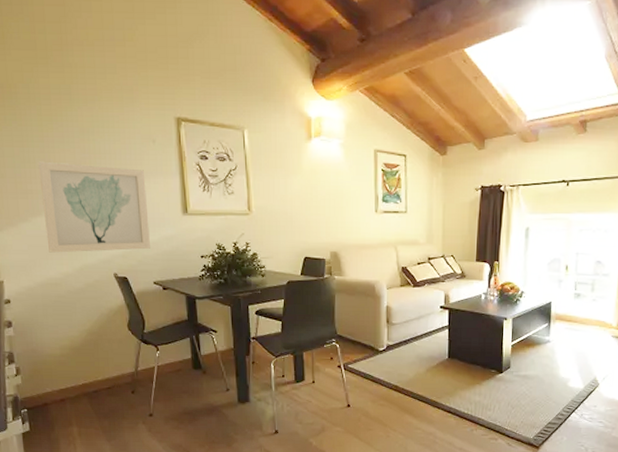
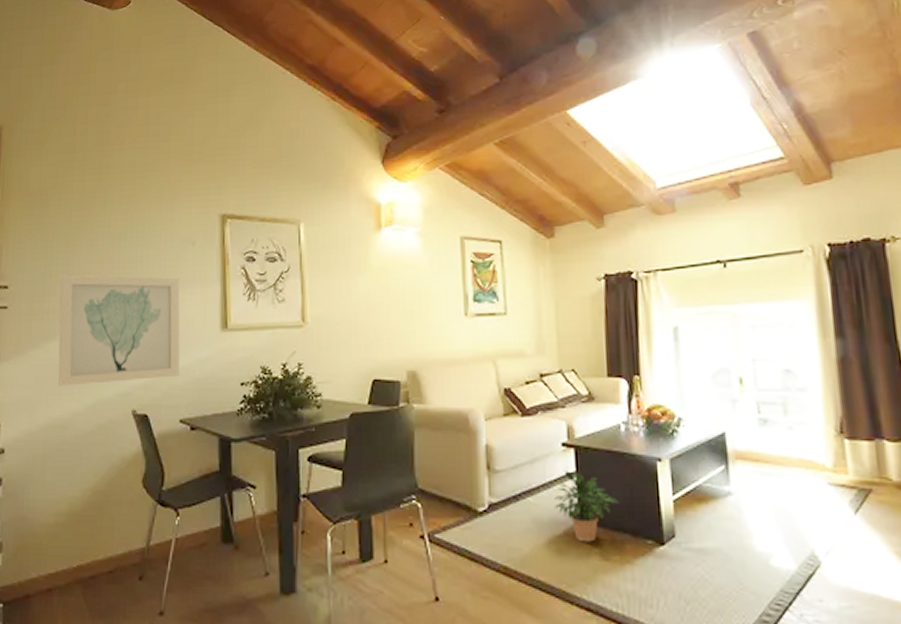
potted plant: none [432,325,476,371] -> present [554,471,619,542]

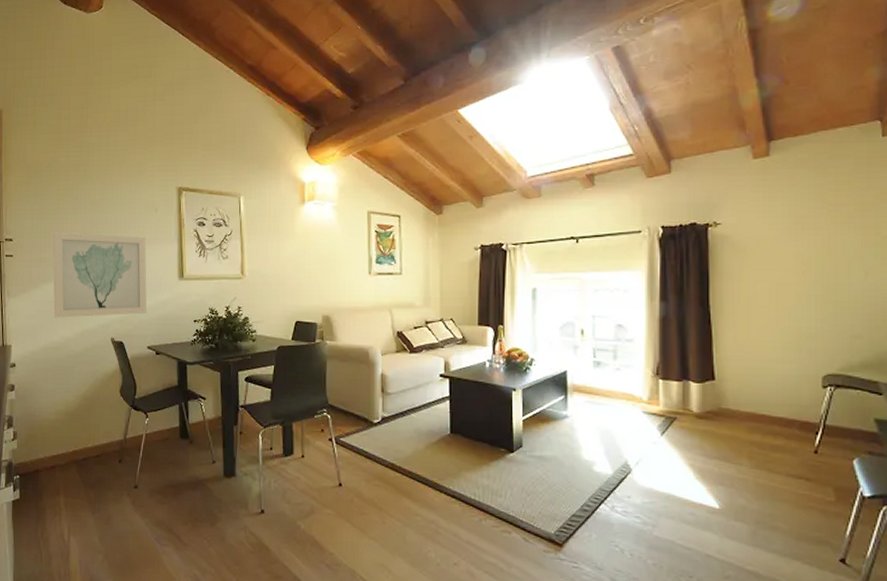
potted plant: present [554,471,619,542] -> none [432,395,481,449]

